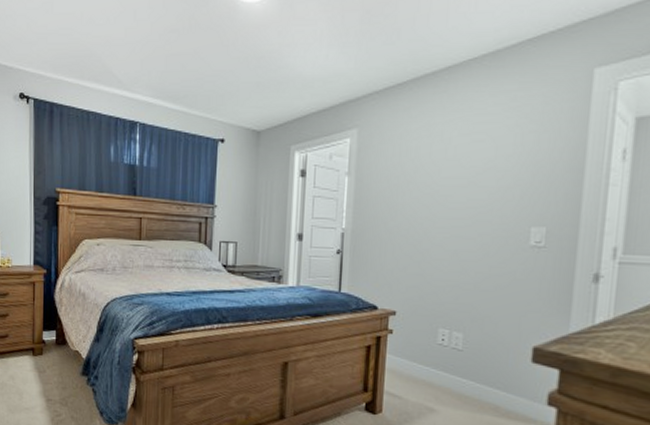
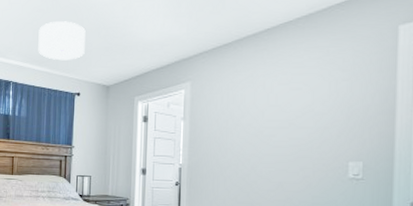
ceiling light: none [172,46,232,97] -> present [38,21,86,61]

